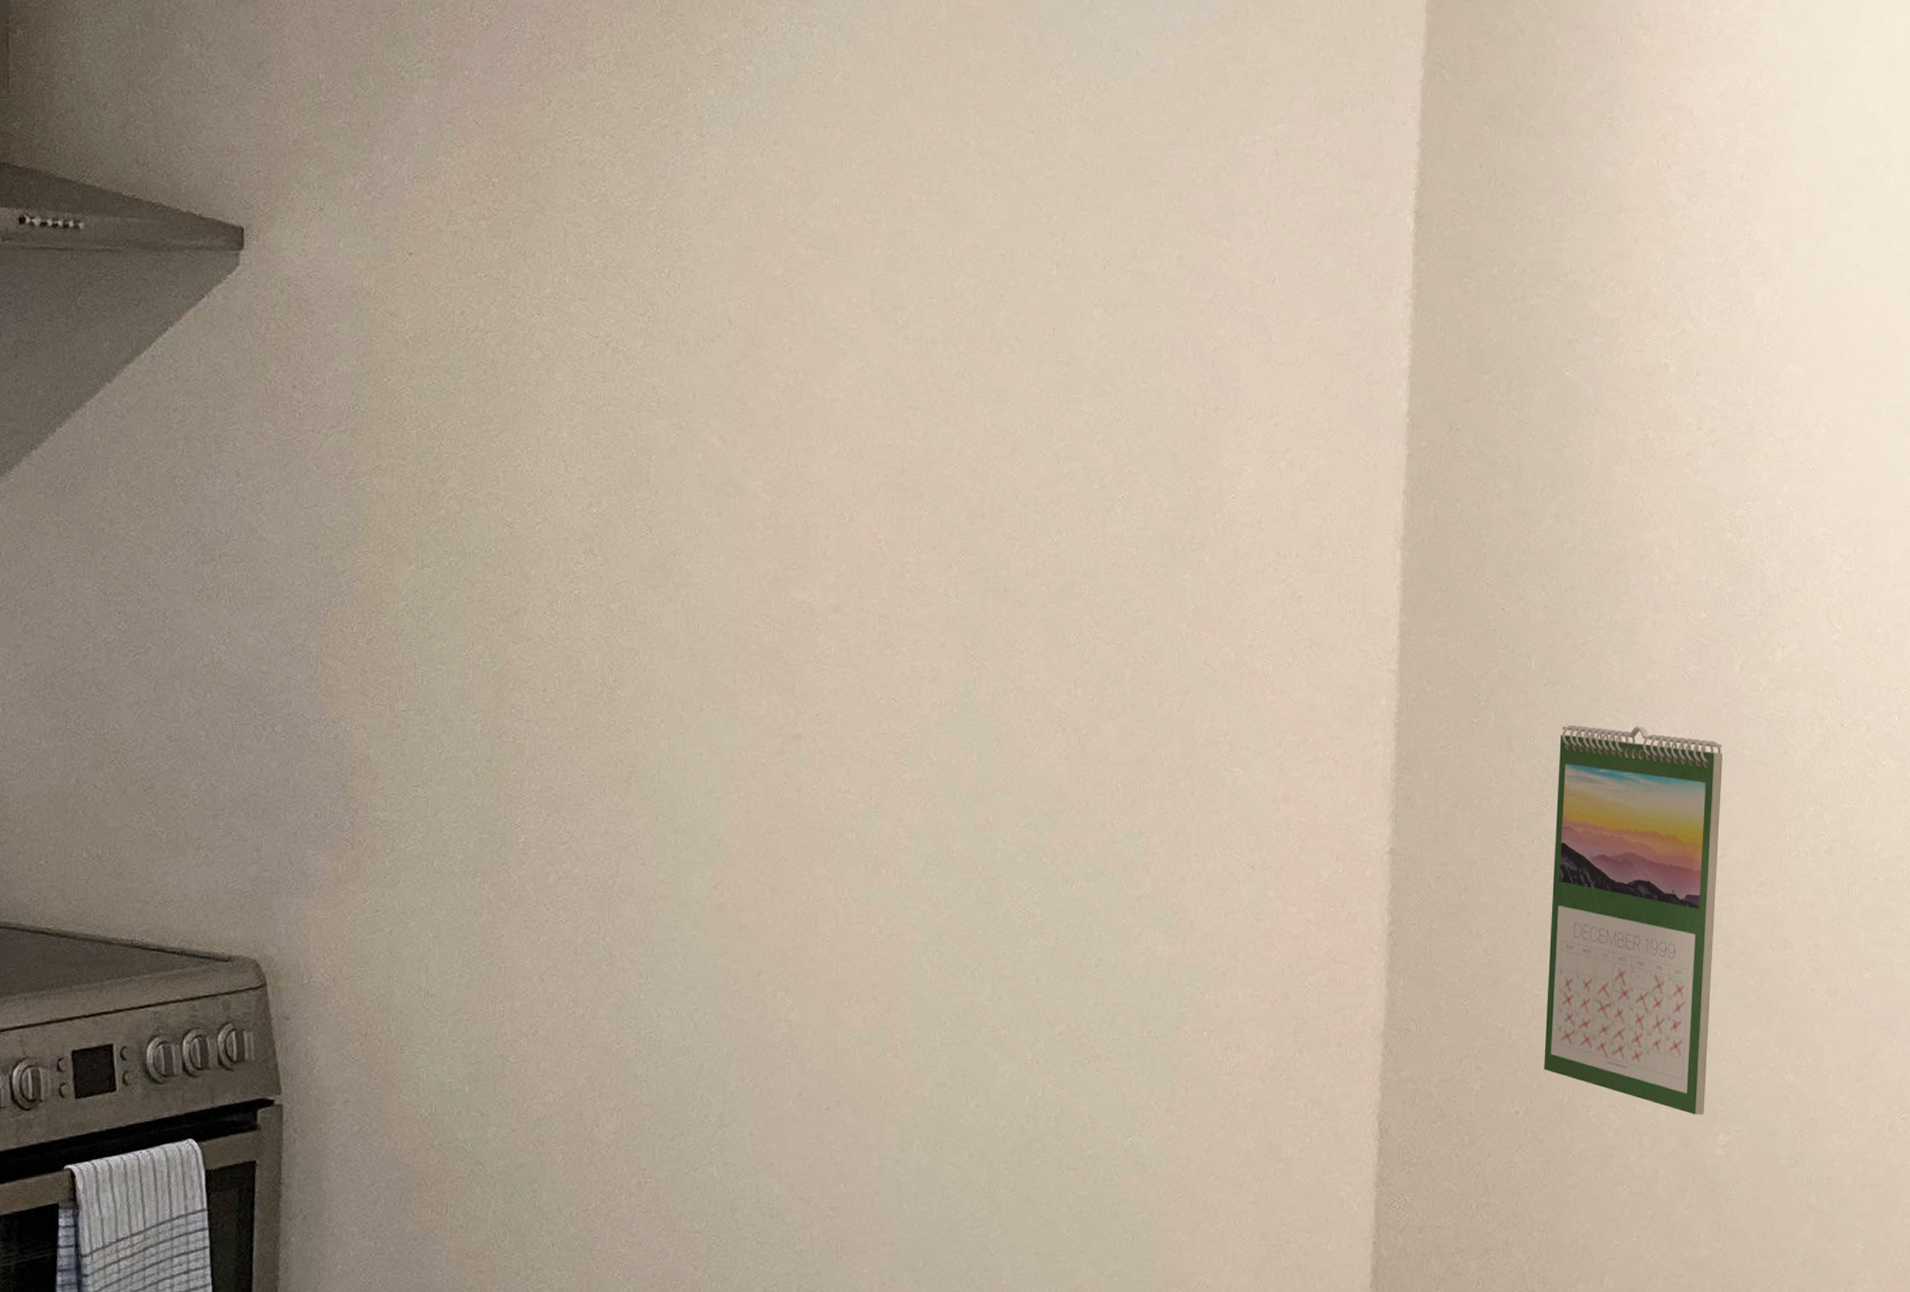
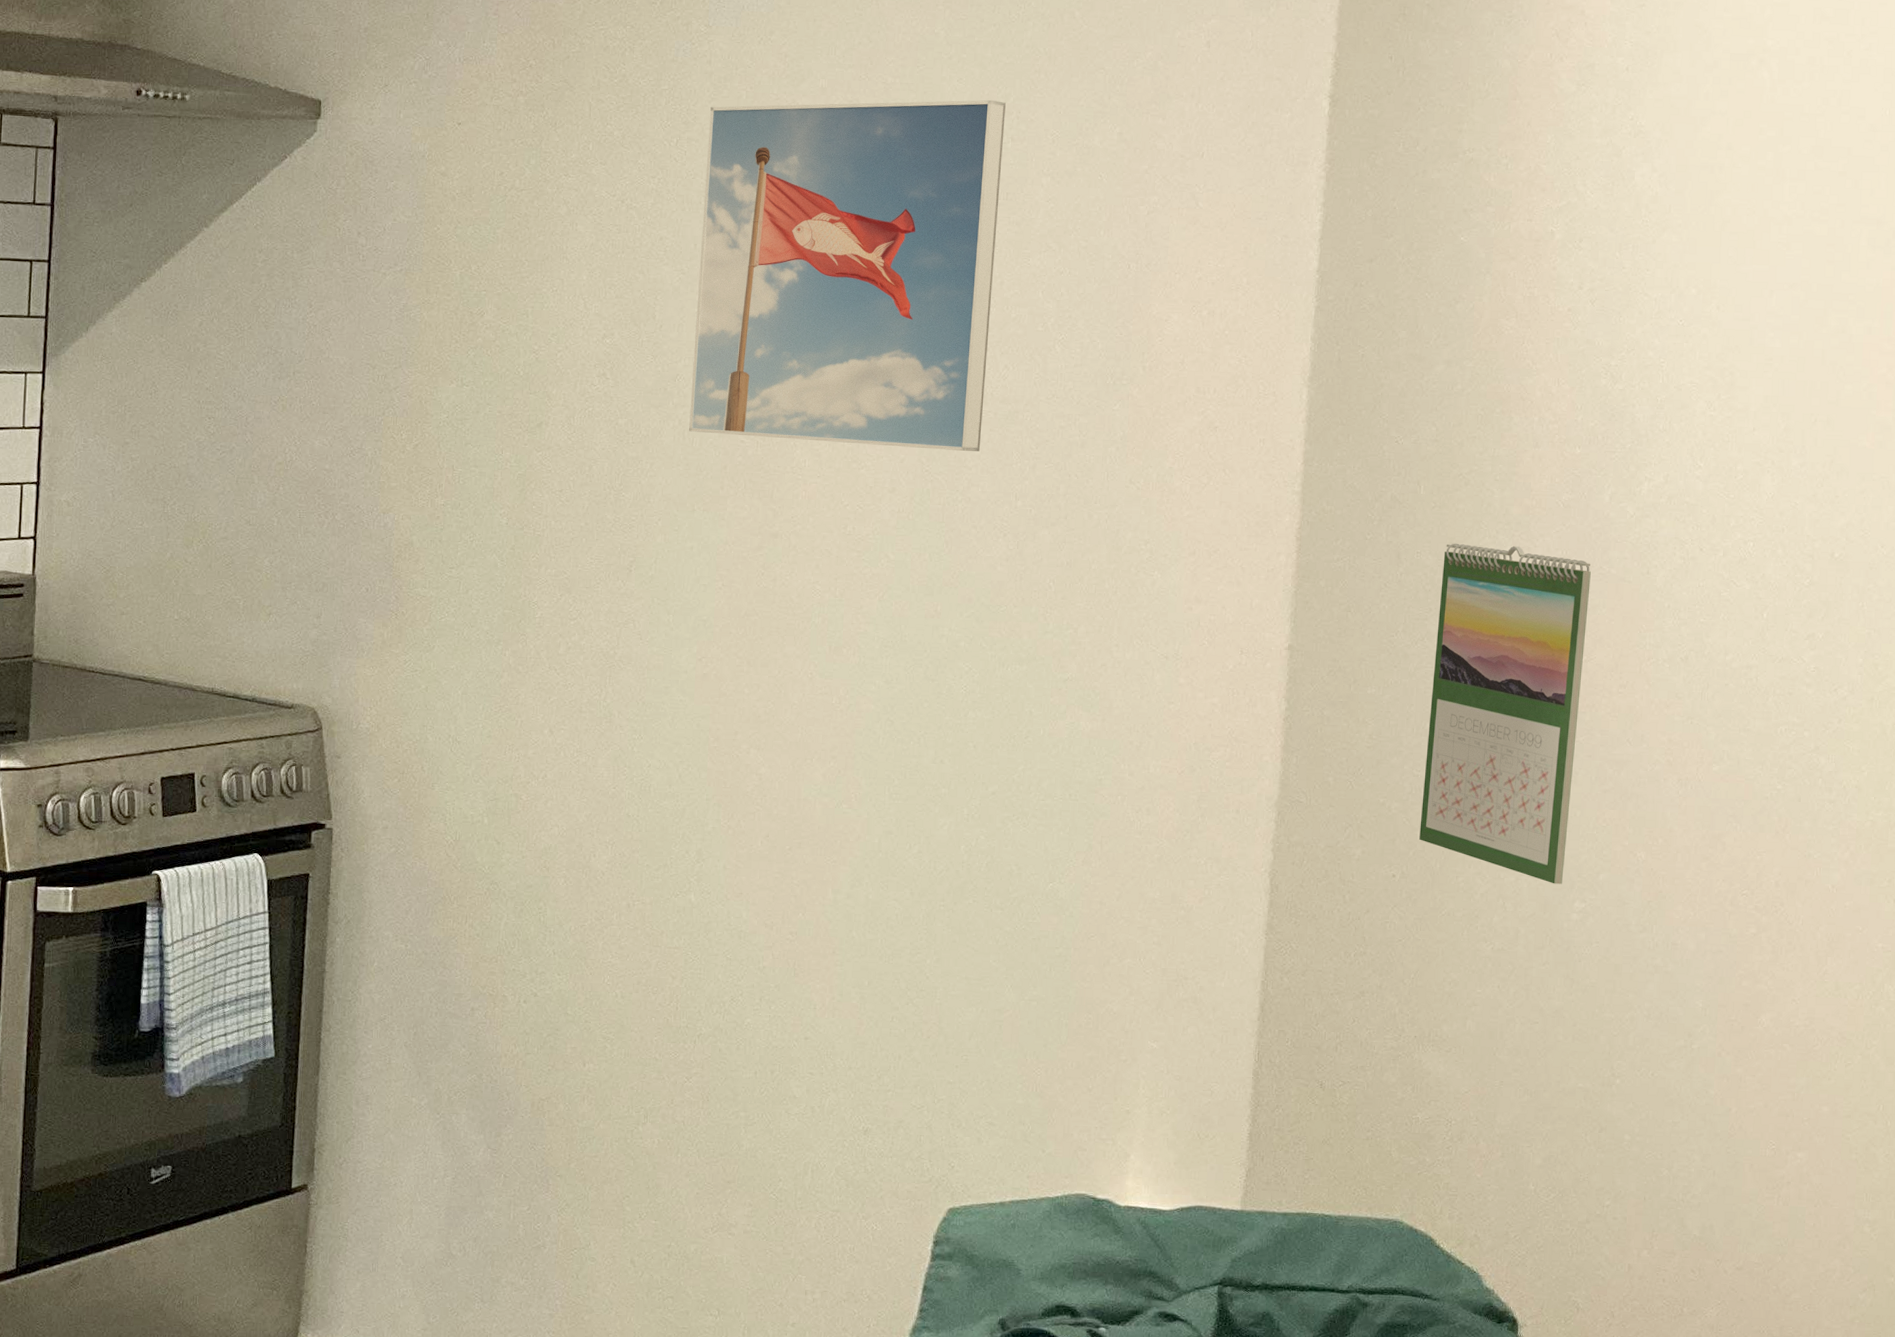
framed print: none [693,219,1048,633] -> present [689,99,1006,452]

